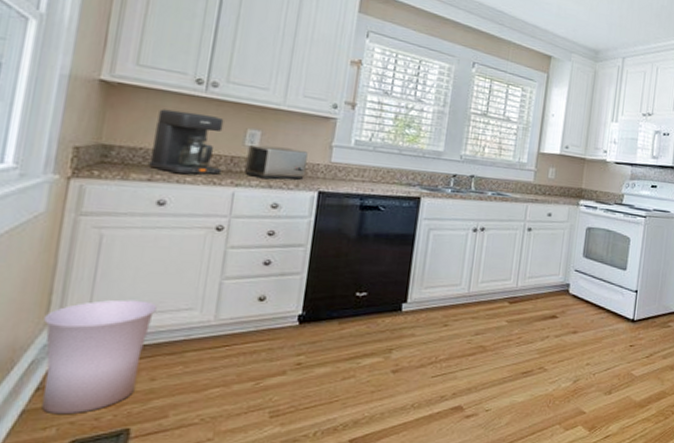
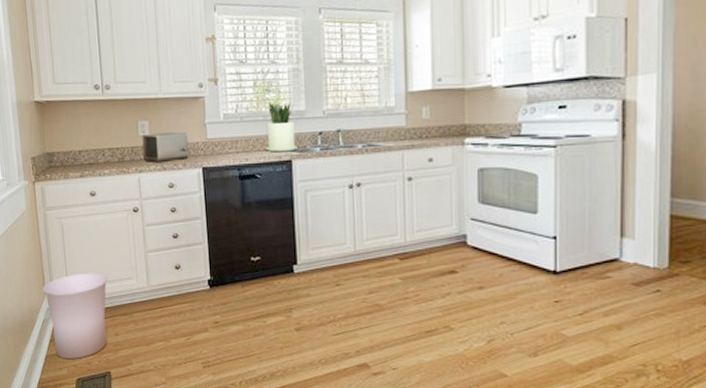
coffee maker: present [148,109,224,175] -> none [76,114,127,169]
planter: none [394,137,433,189] -> present [264,101,297,153]

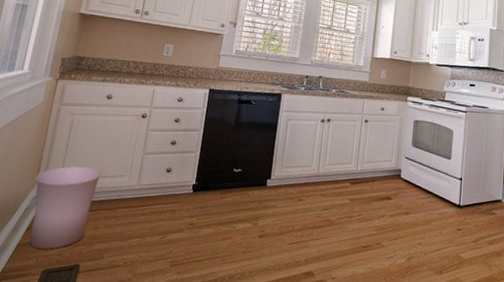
toaster: present [142,132,189,163] -> none [162,55,203,81]
planter: present [264,101,297,153] -> none [262,47,291,87]

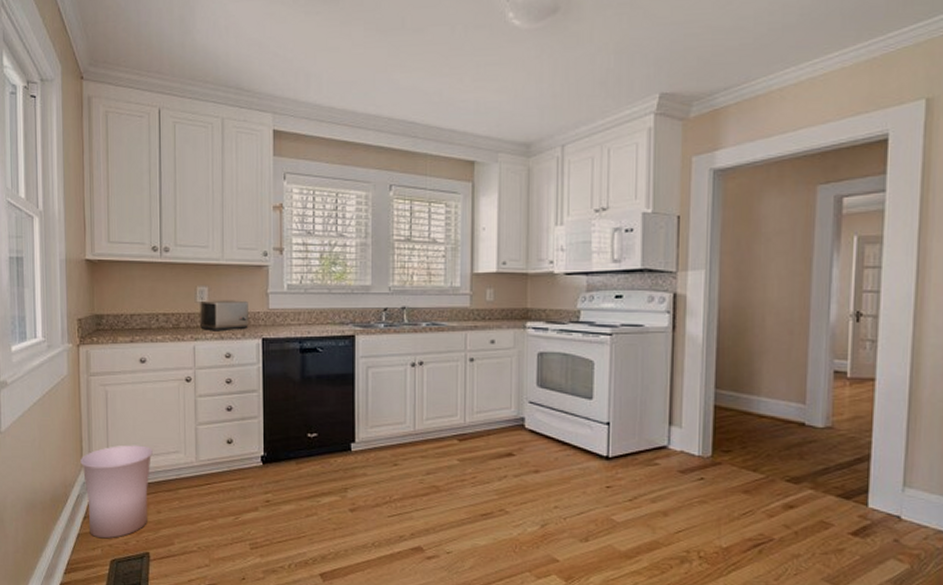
toaster: none [162,55,203,81] -> present [200,300,248,332]

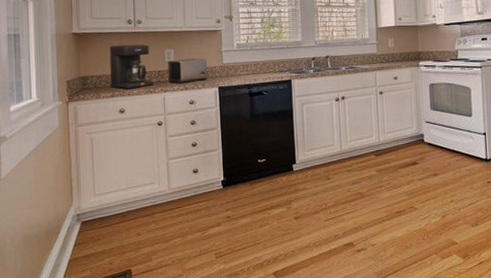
waste bin: present [80,445,153,539] -> none [70,180,132,262]
coffee maker: none [129,277,183,334] -> present [110,44,154,89]

